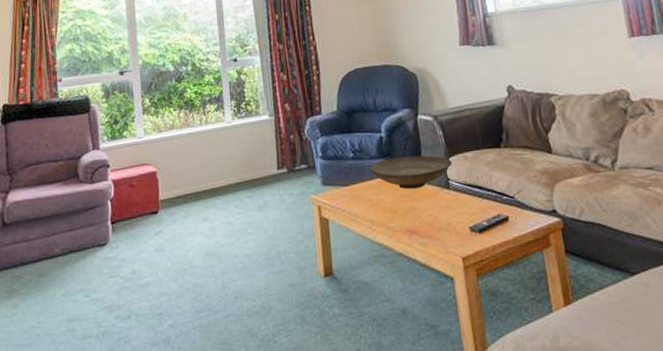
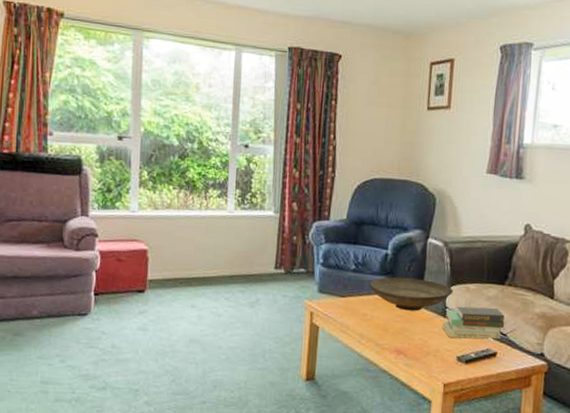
books: none [447,171,510,209] -> present [441,306,505,340]

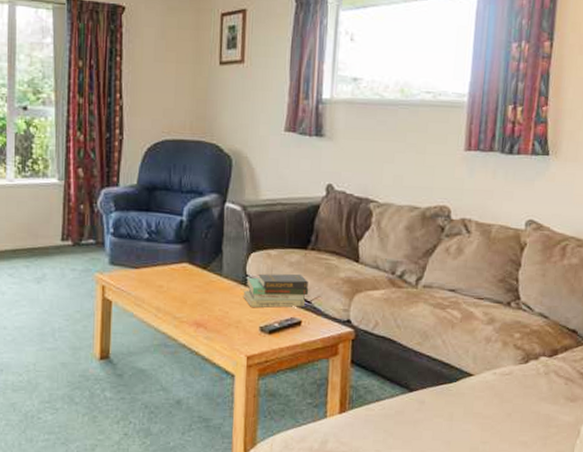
decorative bowl: present [369,277,454,311] -> none [164,244,254,281]

